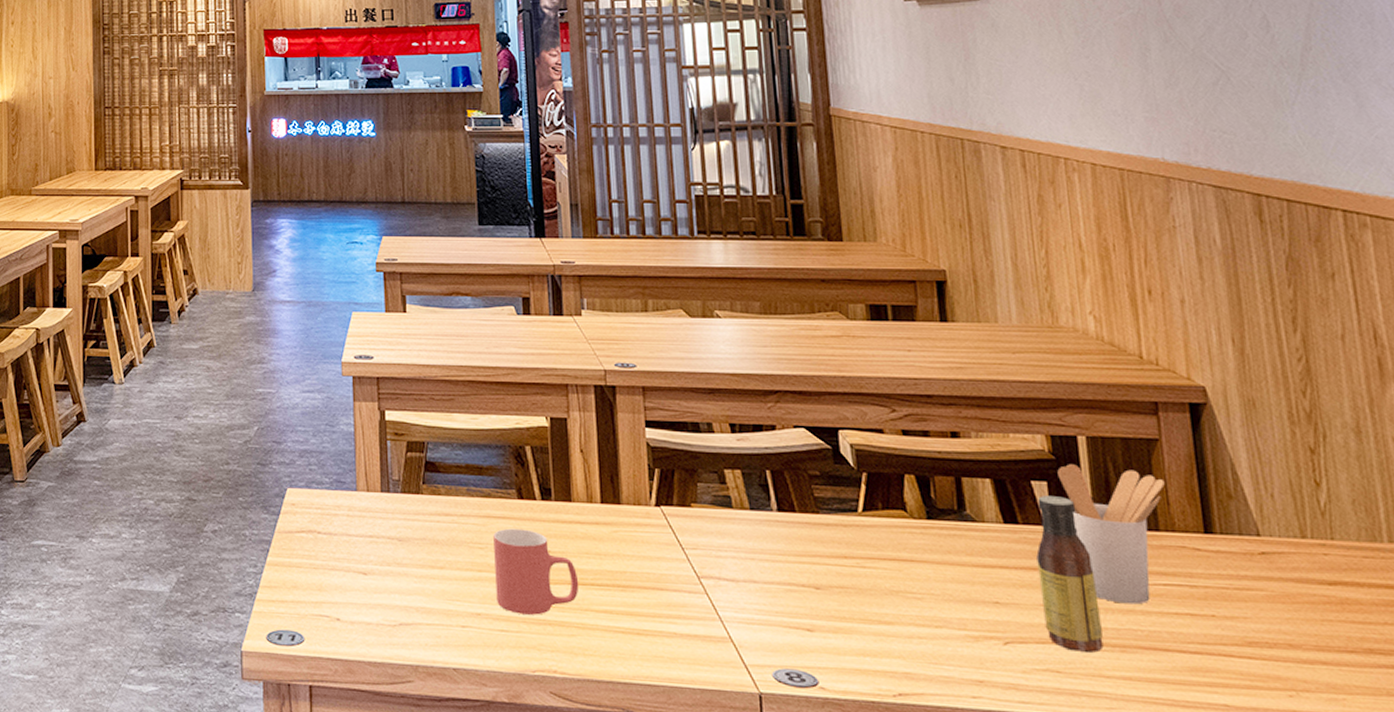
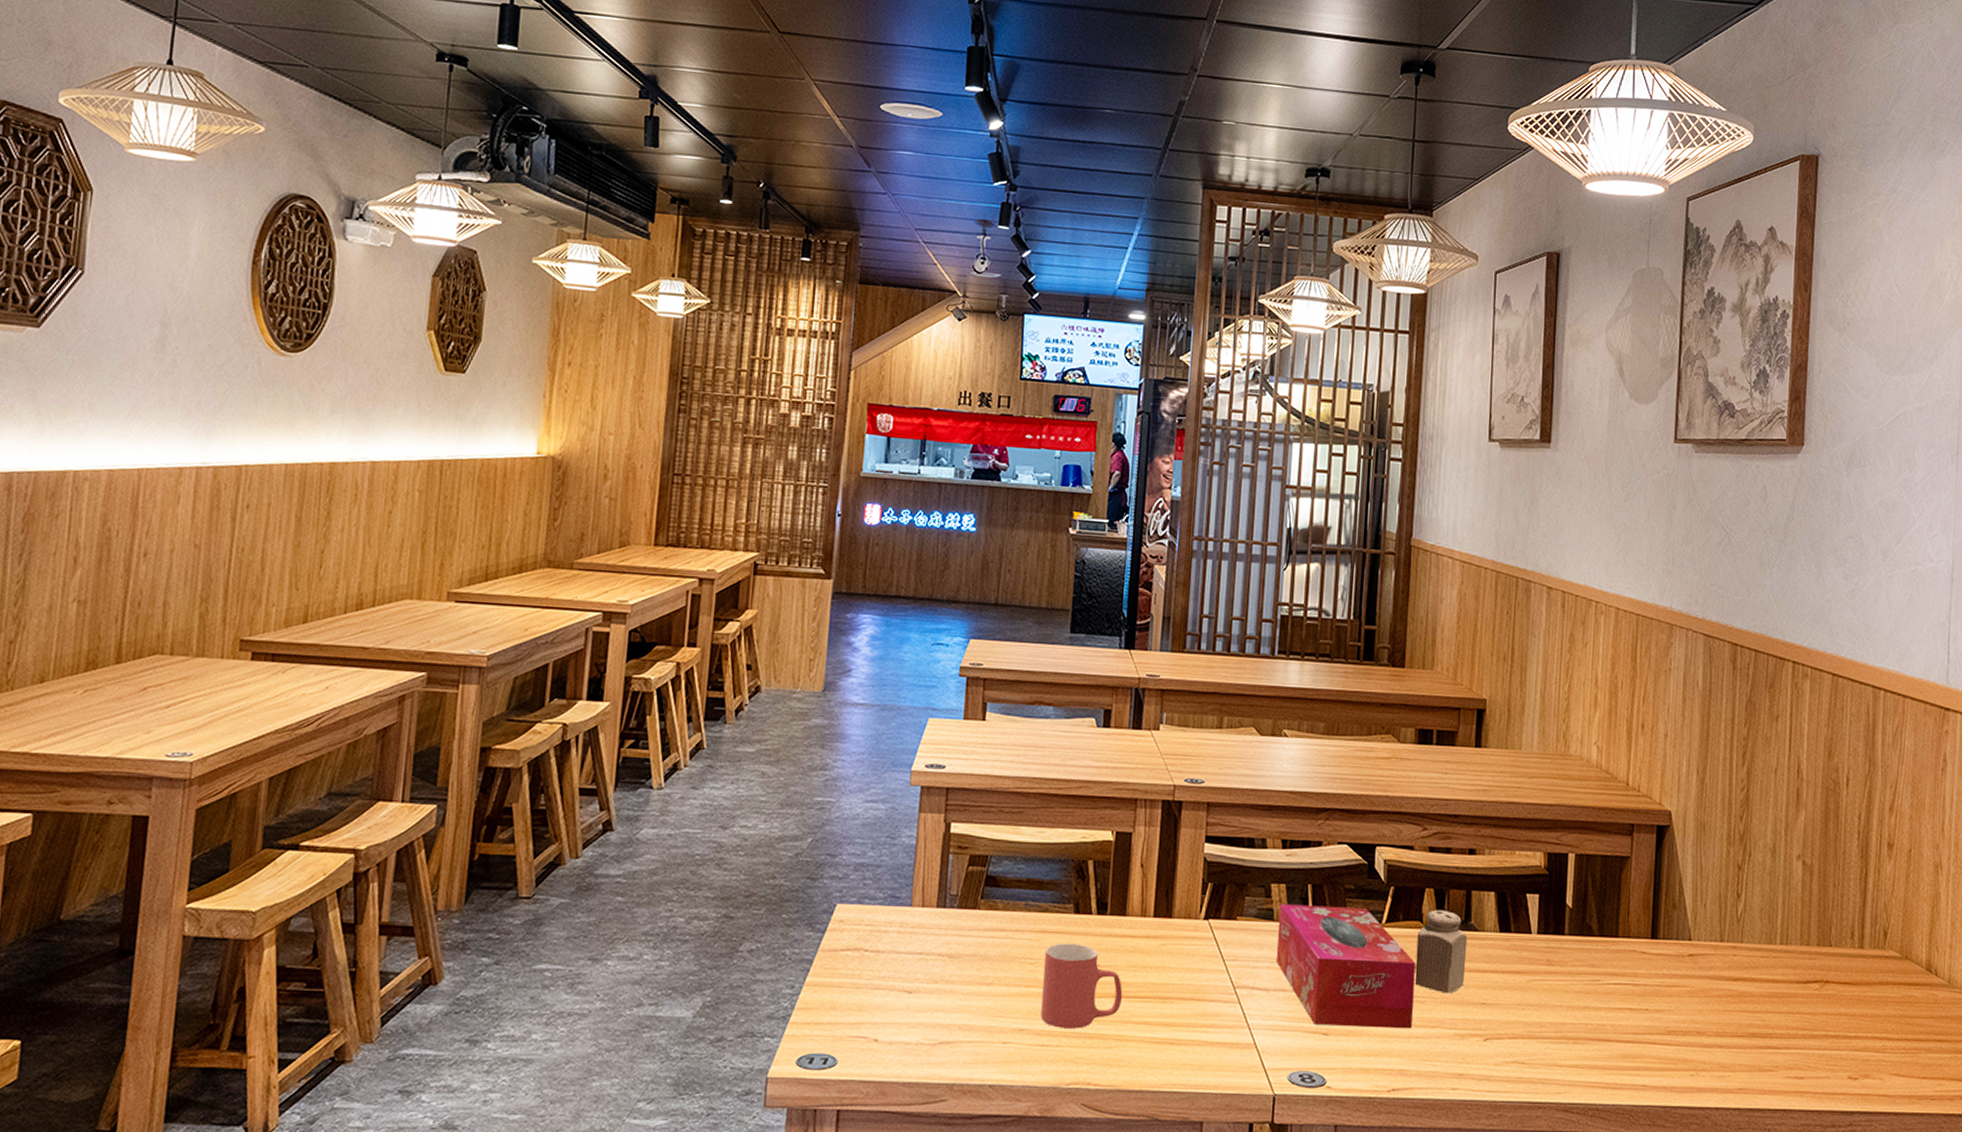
tissue box: none [736,490,912,628] -> present [1276,904,1416,1029]
salt shaker: none [902,497,969,591] -> present [1414,909,1468,994]
sauce bottle: present [1036,495,1104,653] -> none [1519,907,1564,1045]
utensil holder: present [1057,464,1165,605] -> none [1548,879,1629,1002]

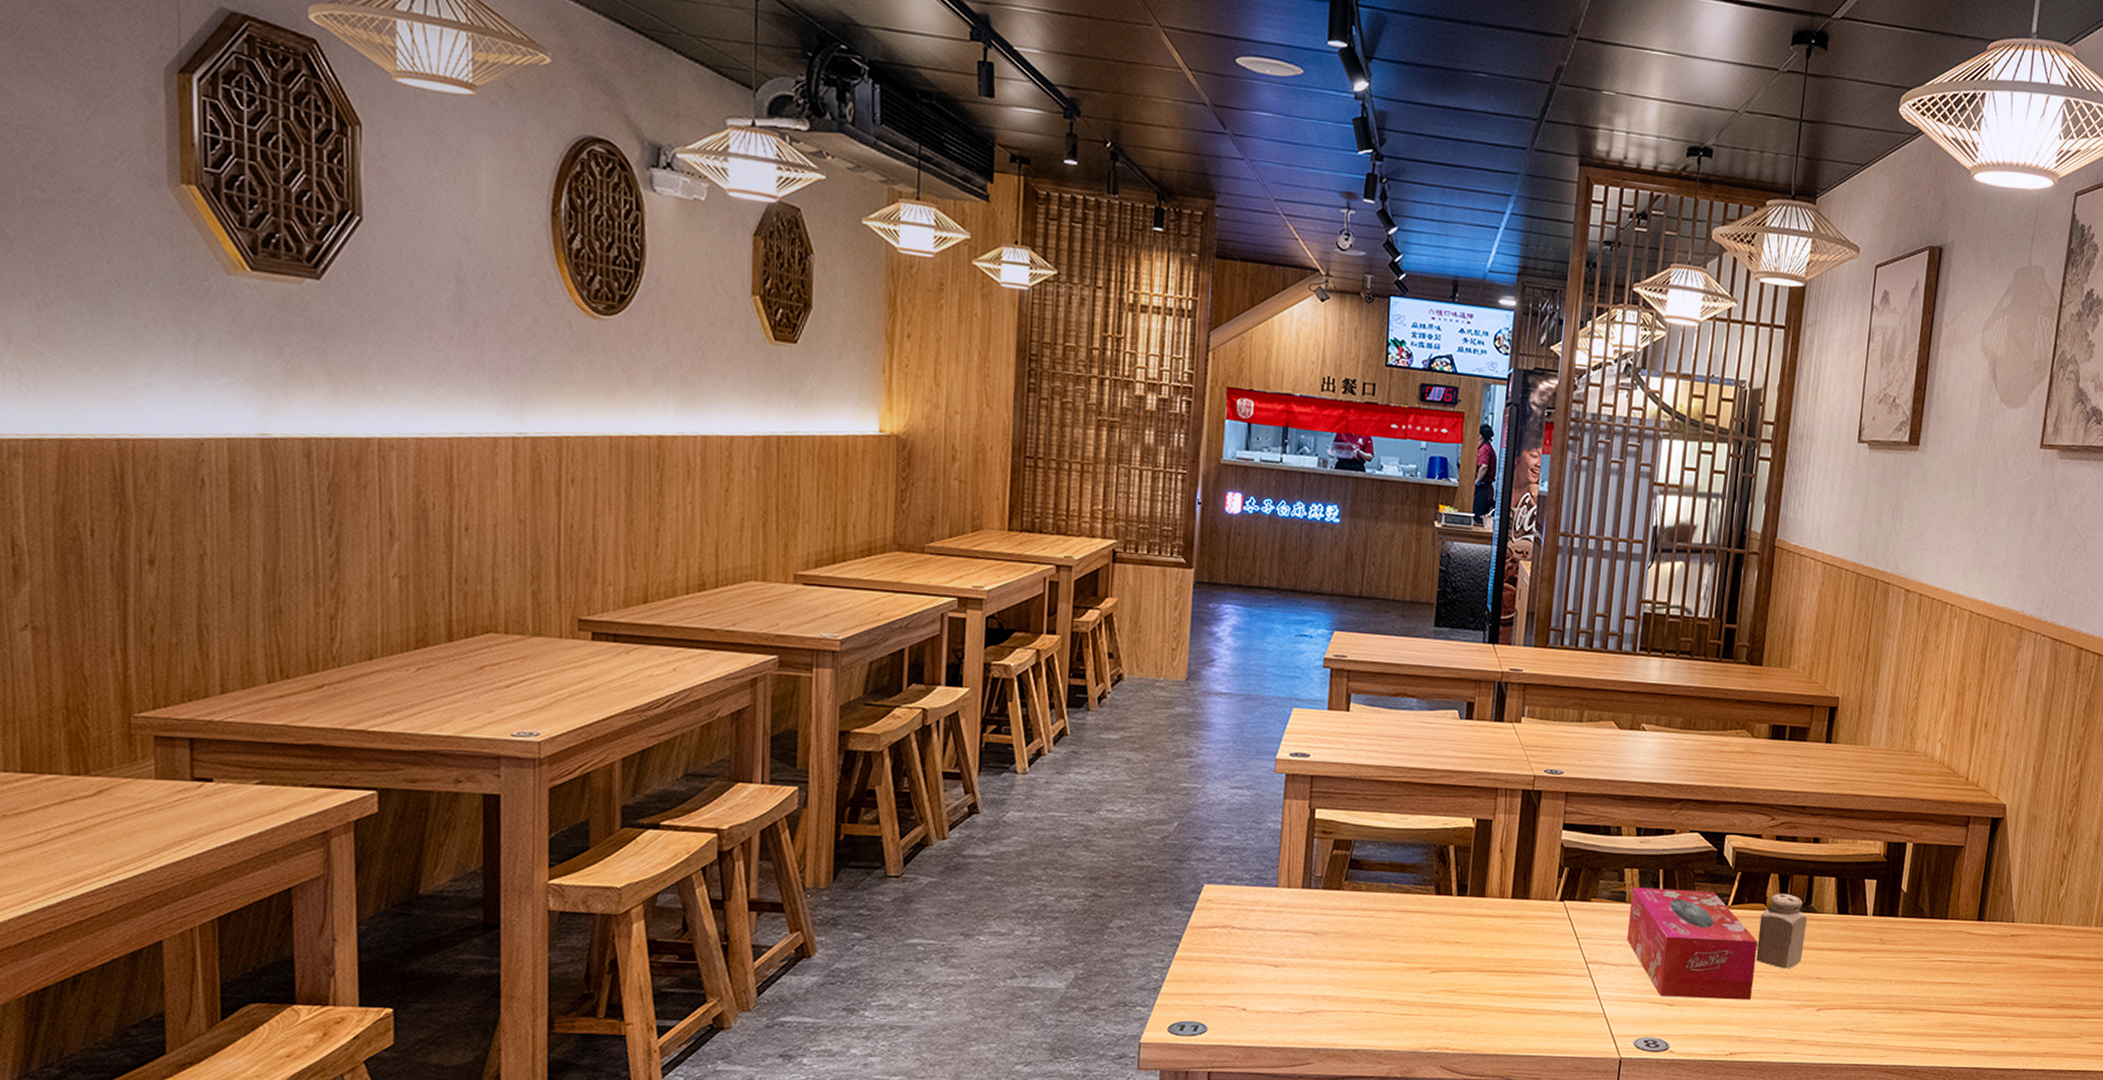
mug: present [1040,943,1123,1029] -> none [1402,921,1481,1000]

